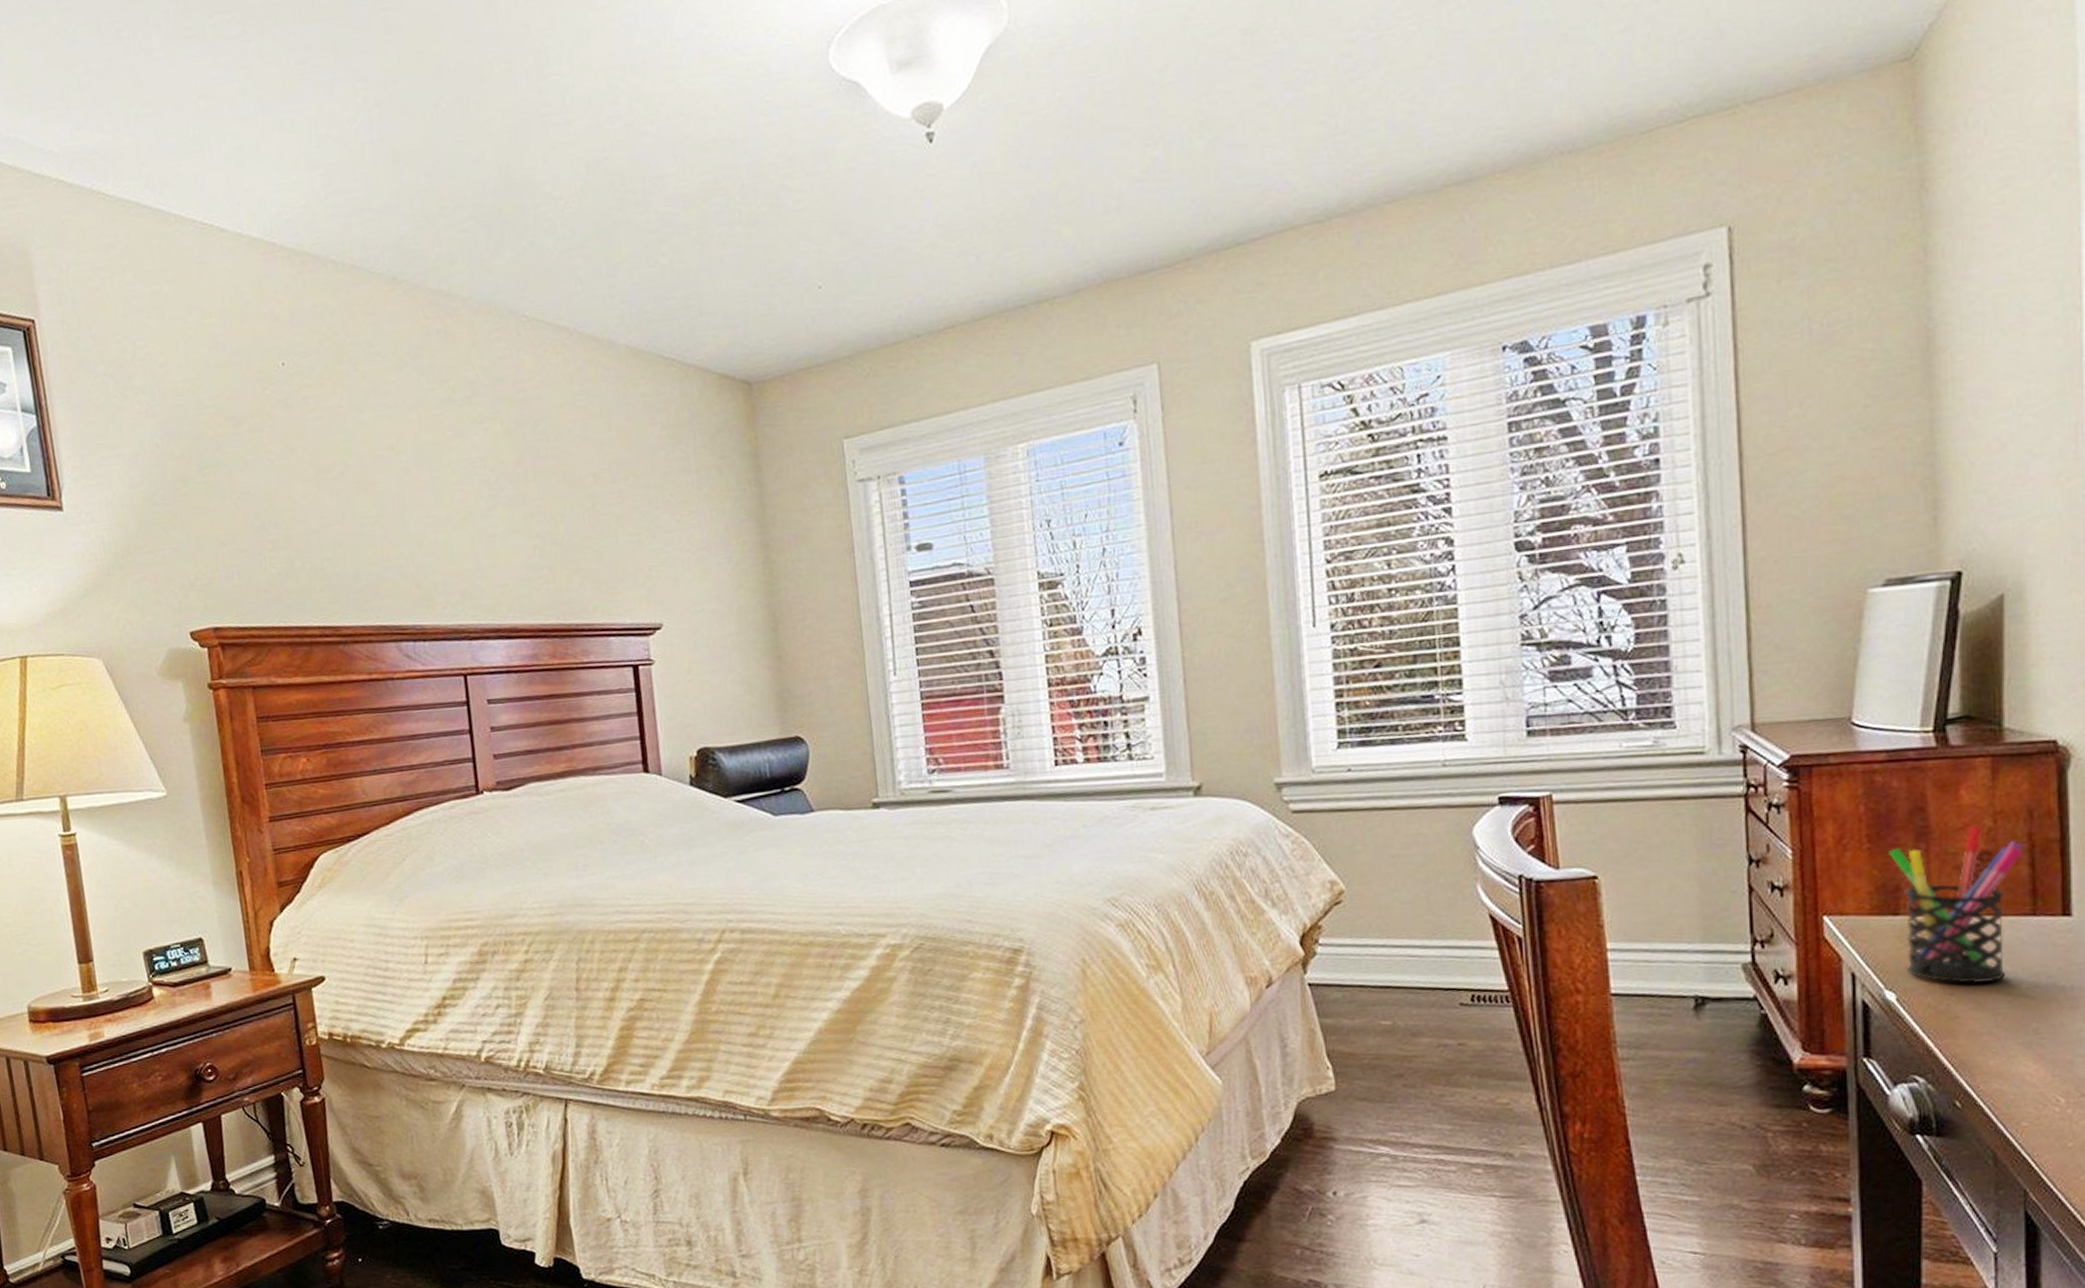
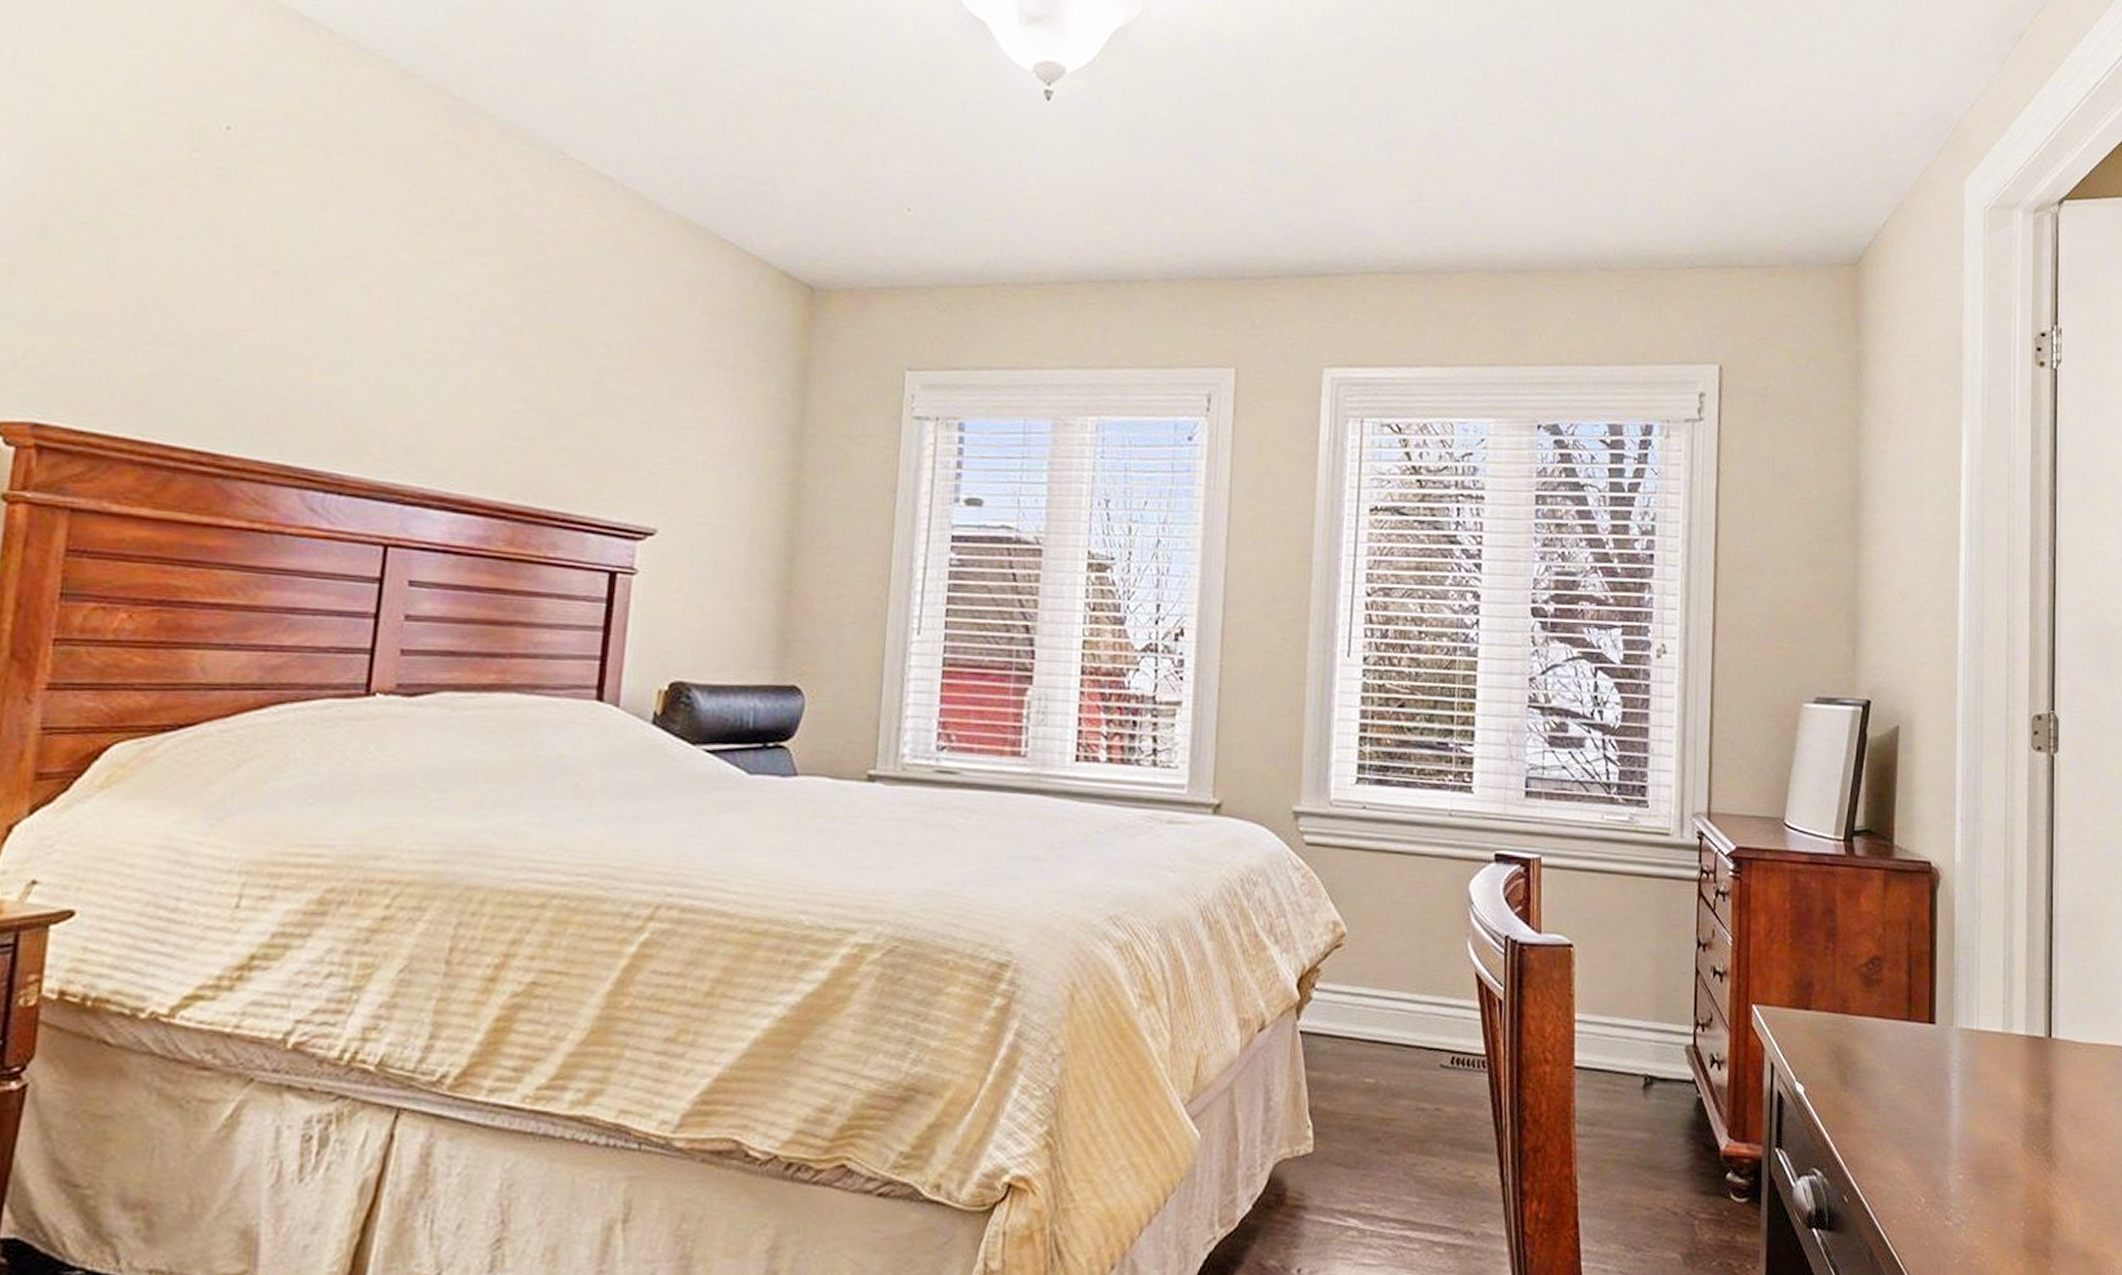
pen holder: present [1889,825,2024,984] -> none [1806,931,1904,1082]

